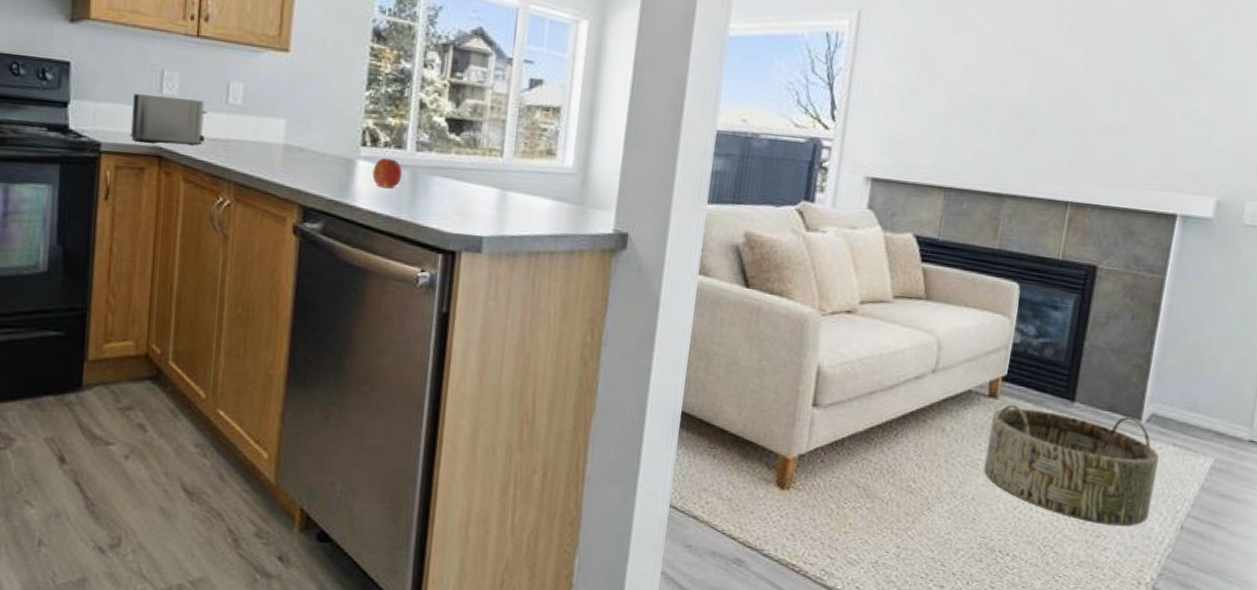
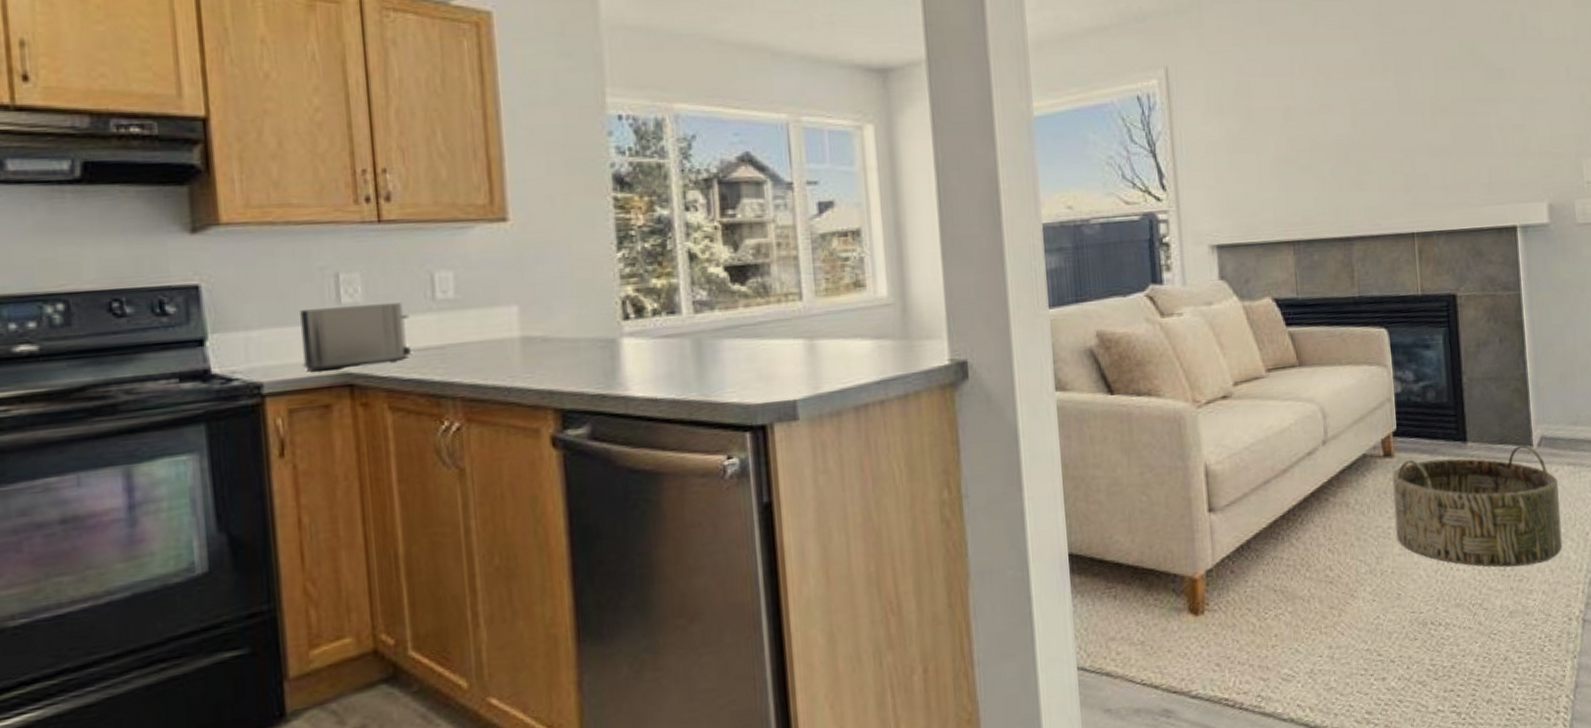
fruit: present [372,157,402,188] -> none [643,328,682,366]

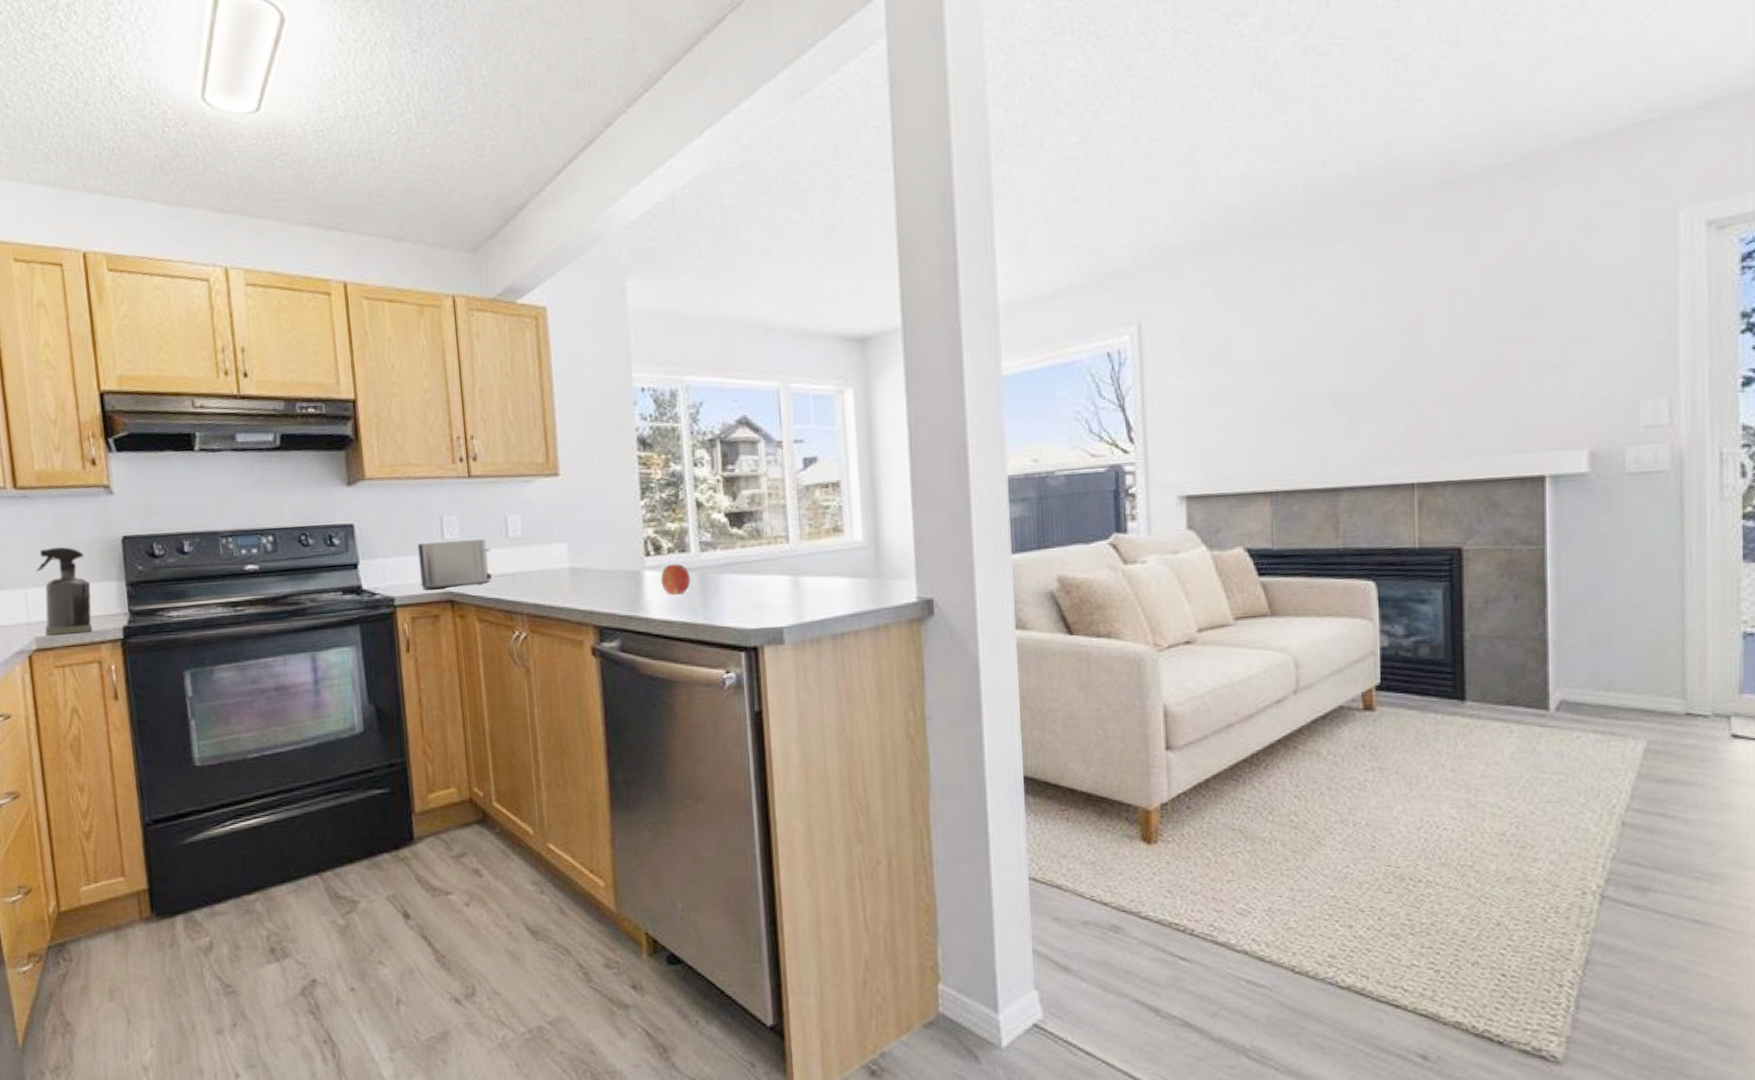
fruit: none [643,328,682,366] -> present [661,563,691,595]
basket: present [1392,445,1562,567] -> none [1372,708,1581,833]

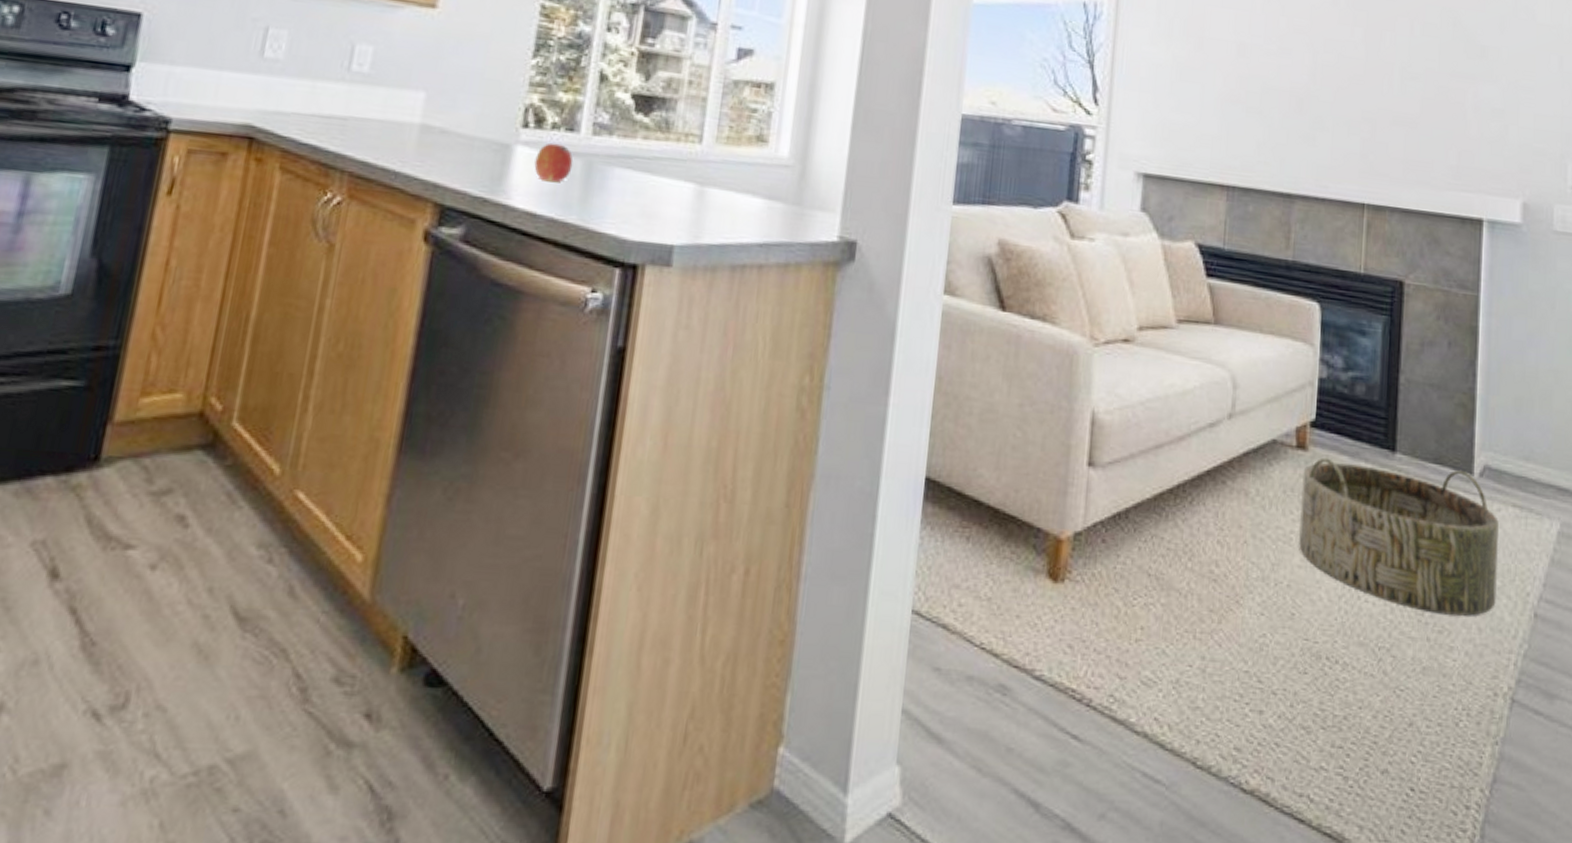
toaster: present [418,539,492,590] -> none [212,56,322,125]
basket: none [1372,708,1581,833] -> present [1299,457,1499,617]

